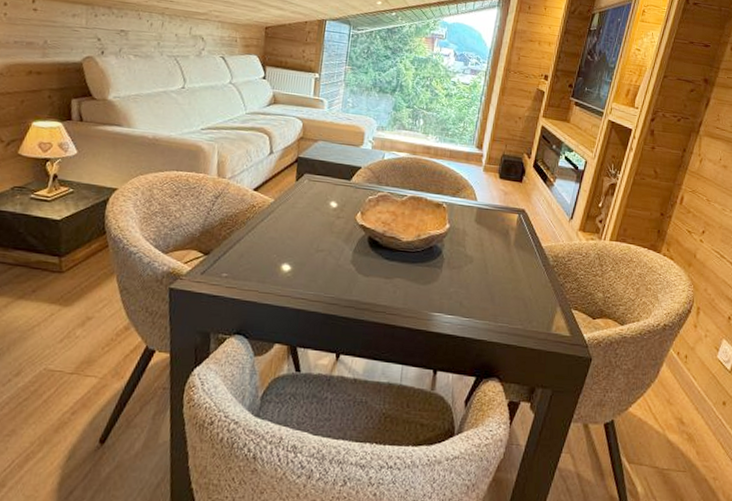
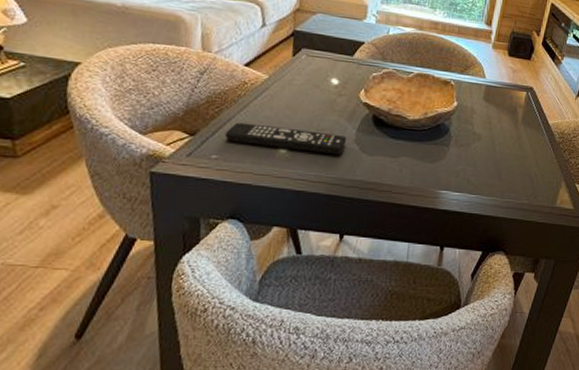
remote control: none [234,243,344,275] -> present [224,122,347,155]

